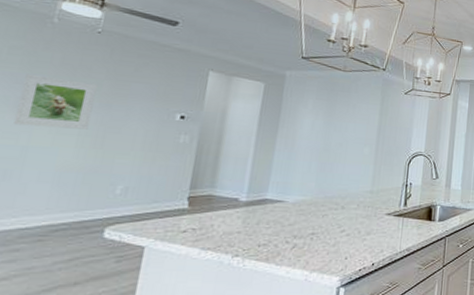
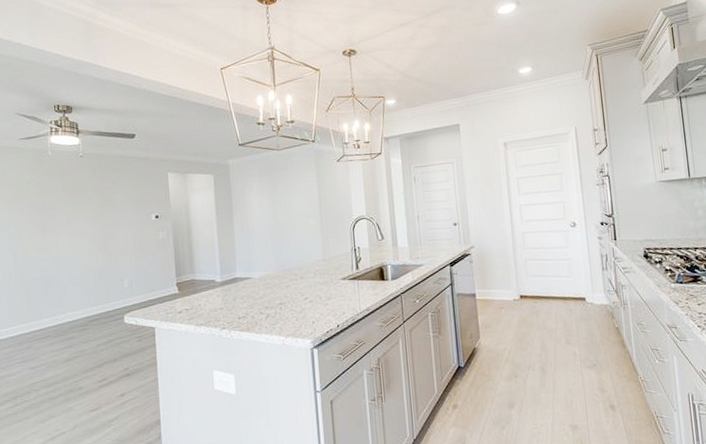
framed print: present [13,73,98,130] -> none [42,200,93,243]

